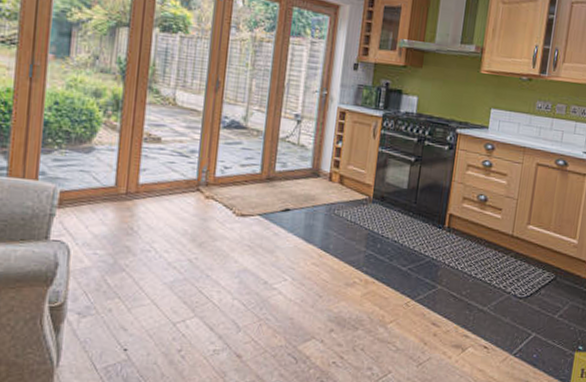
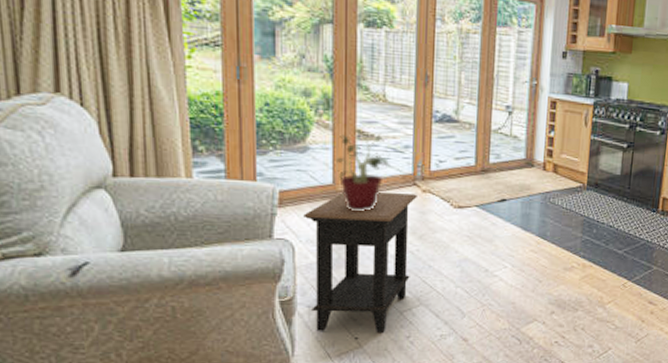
side table: none [81,195,200,345] -> present [303,191,417,332]
potted plant: none [120,130,176,215] -> present [336,128,390,211]

